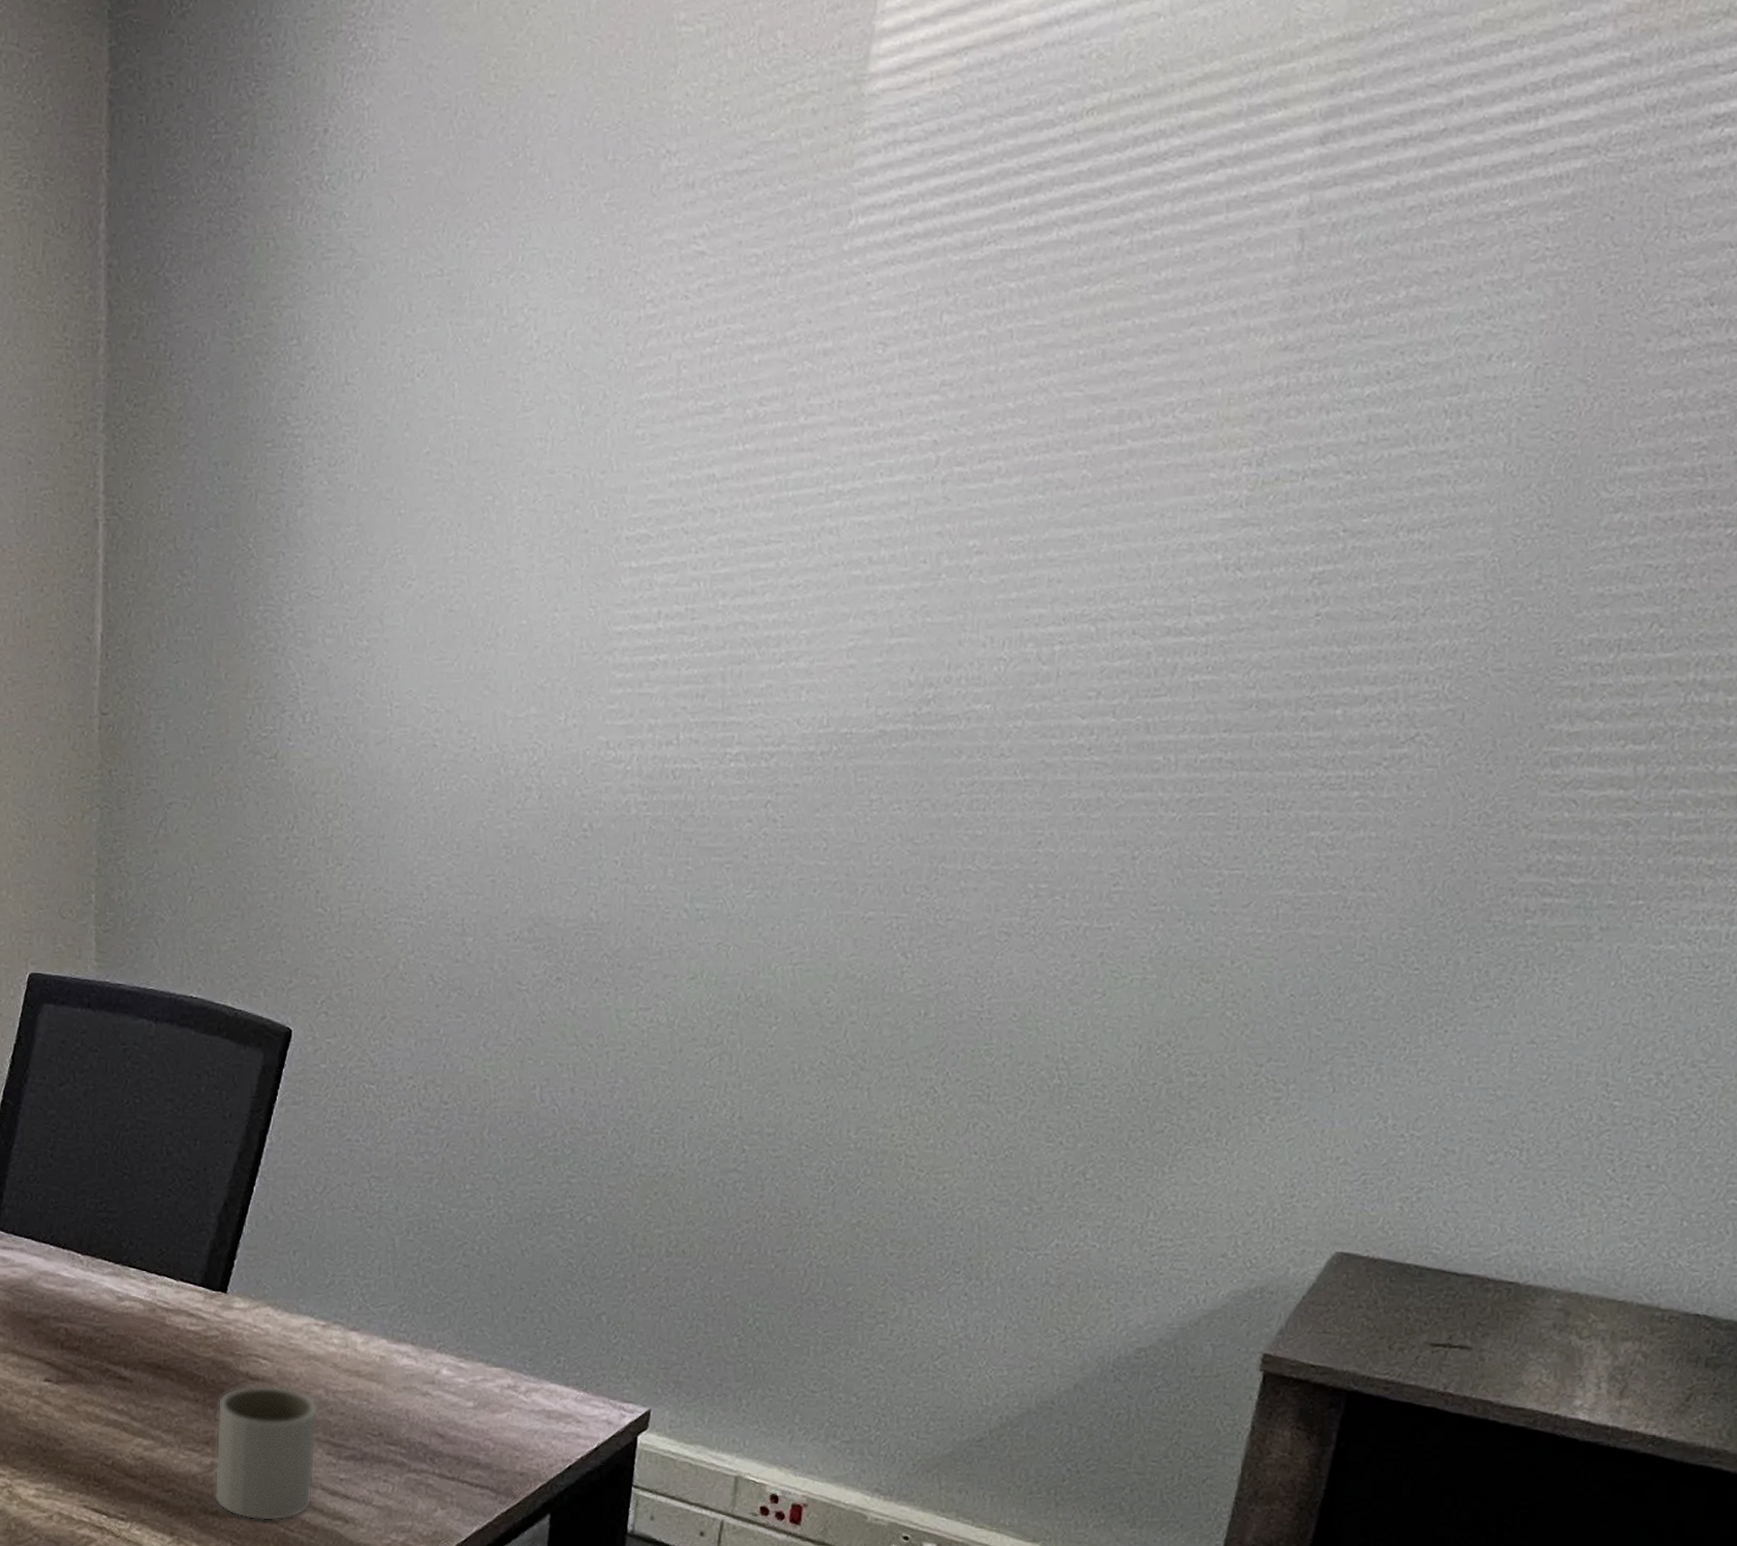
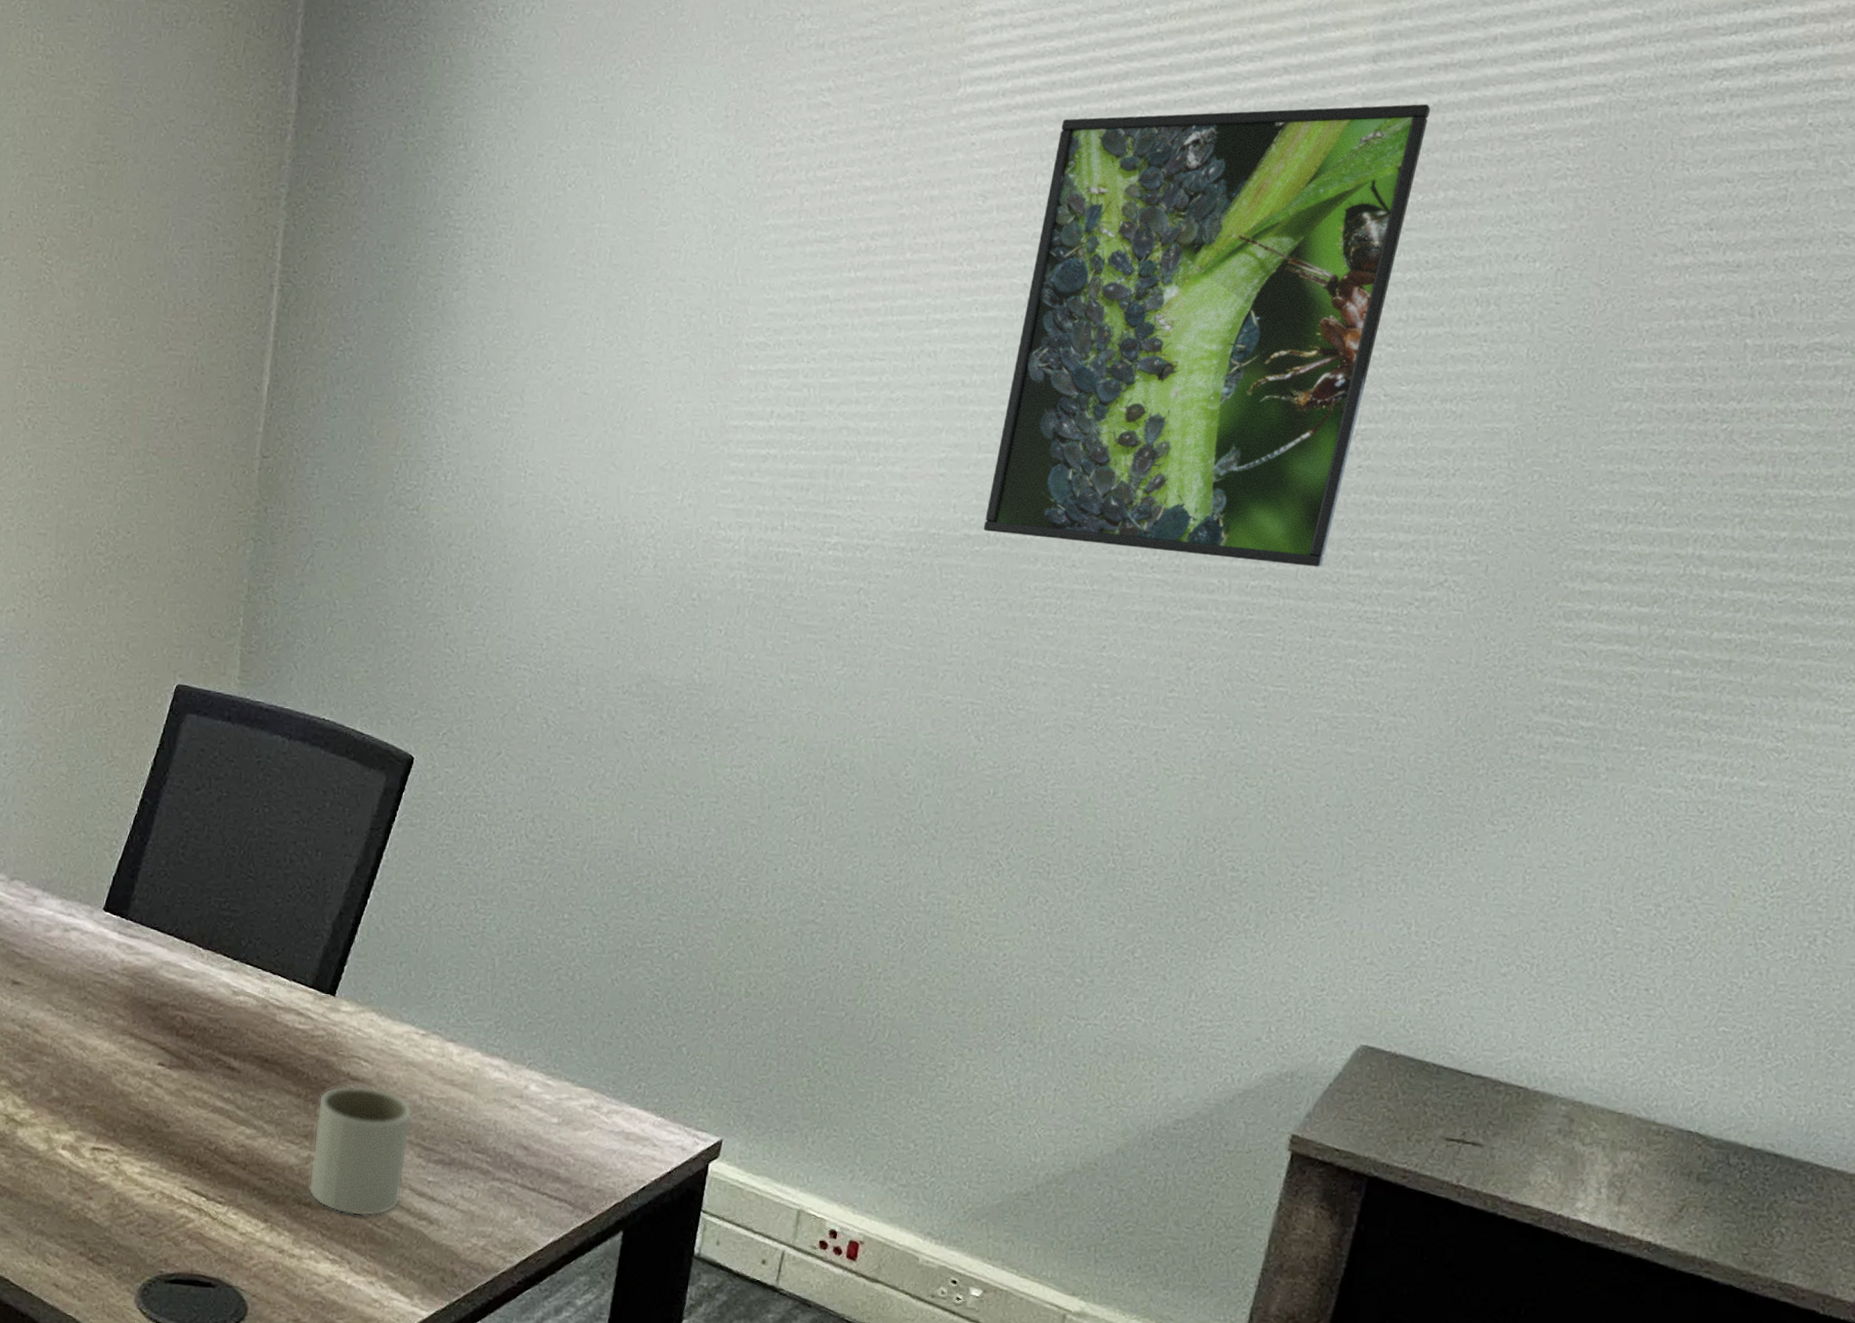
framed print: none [900,187,1388,733] -> present [983,103,1431,567]

